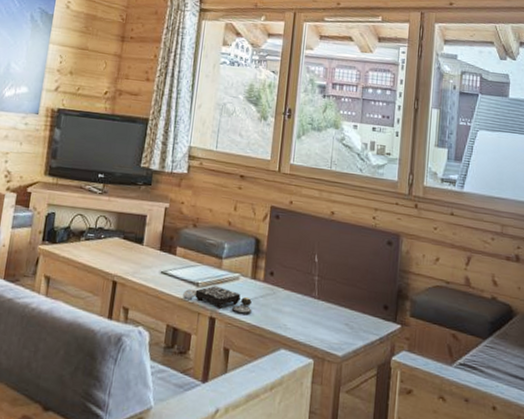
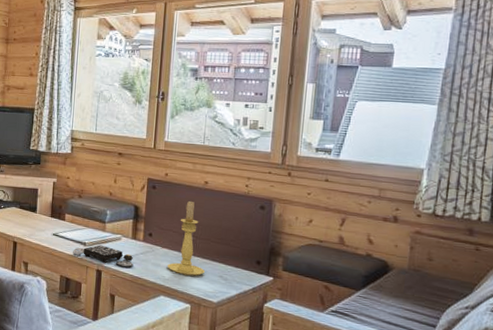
candle holder: none [289,233,330,325] -> present [167,200,205,276]

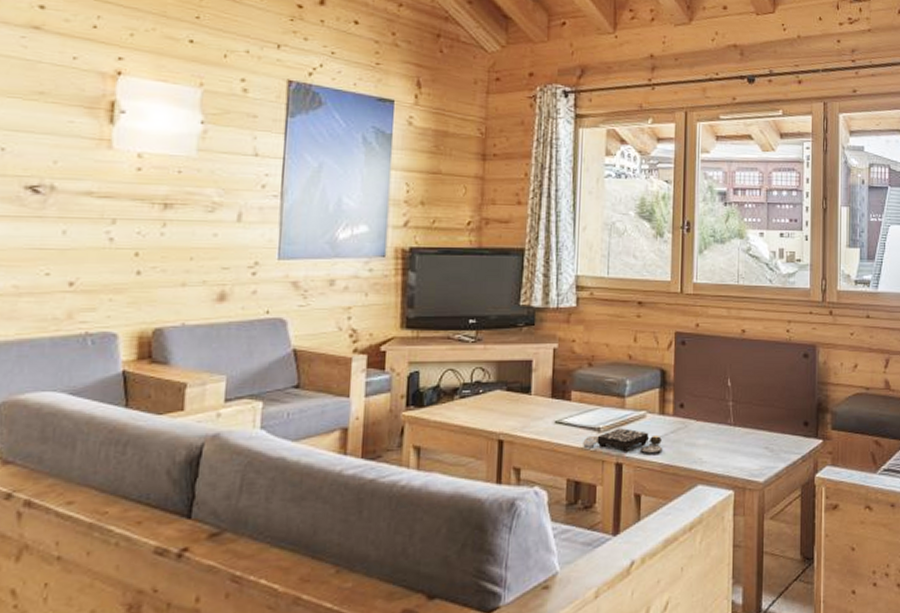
candle holder: present [167,200,205,276] -> none [704,355,748,453]

